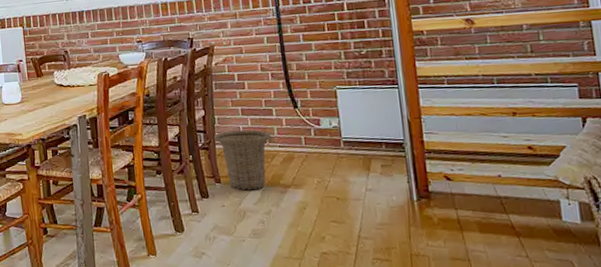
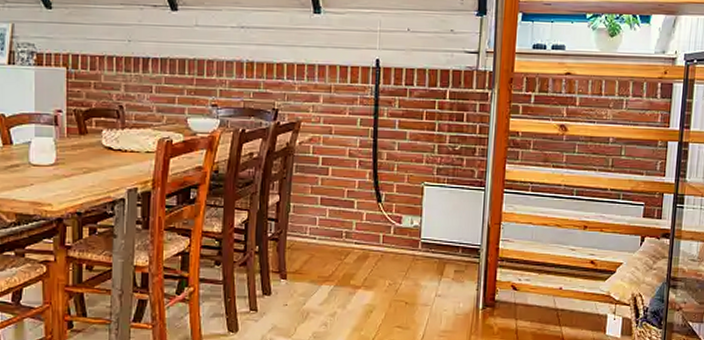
basket: present [214,129,271,191] -> none [287,221,348,289]

